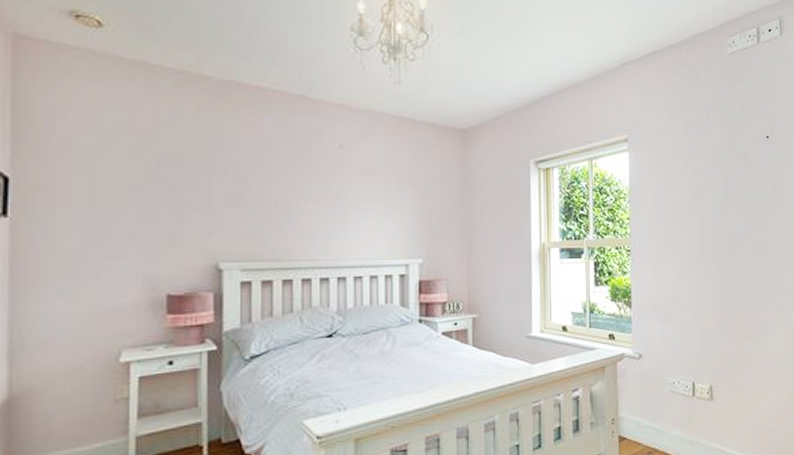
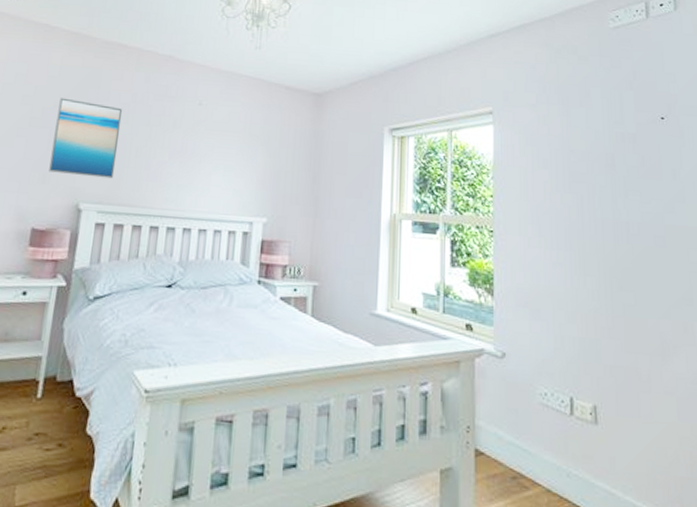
wall art: none [177,148,255,234] -> present [49,97,123,179]

